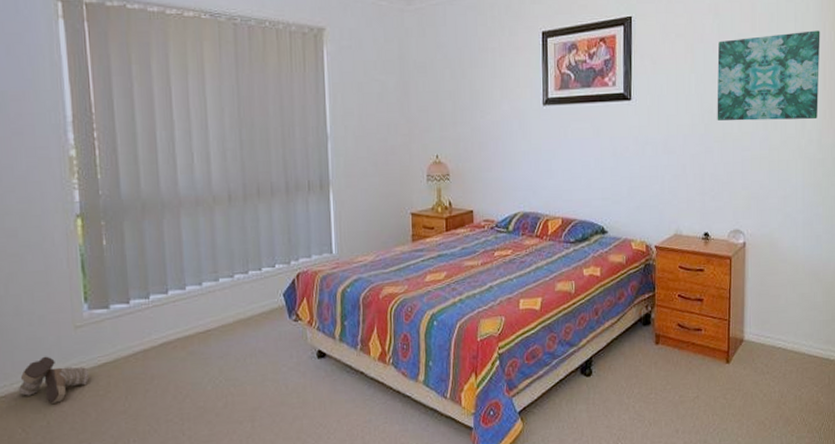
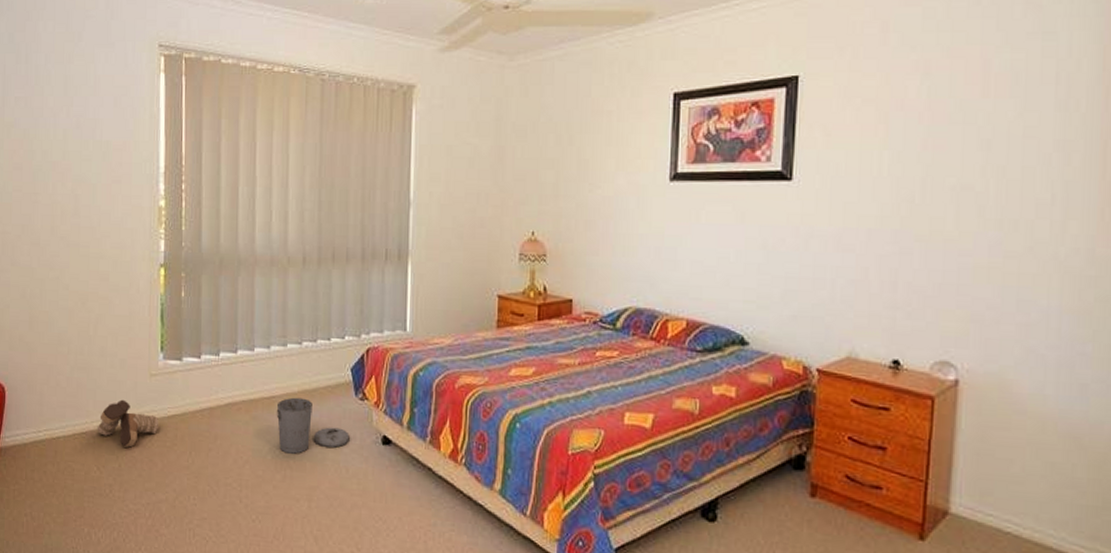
trash can: none [213,327,287,381] -> present [276,397,350,454]
wall art: present [717,30,820,121] -> none [920,97,1100,221]

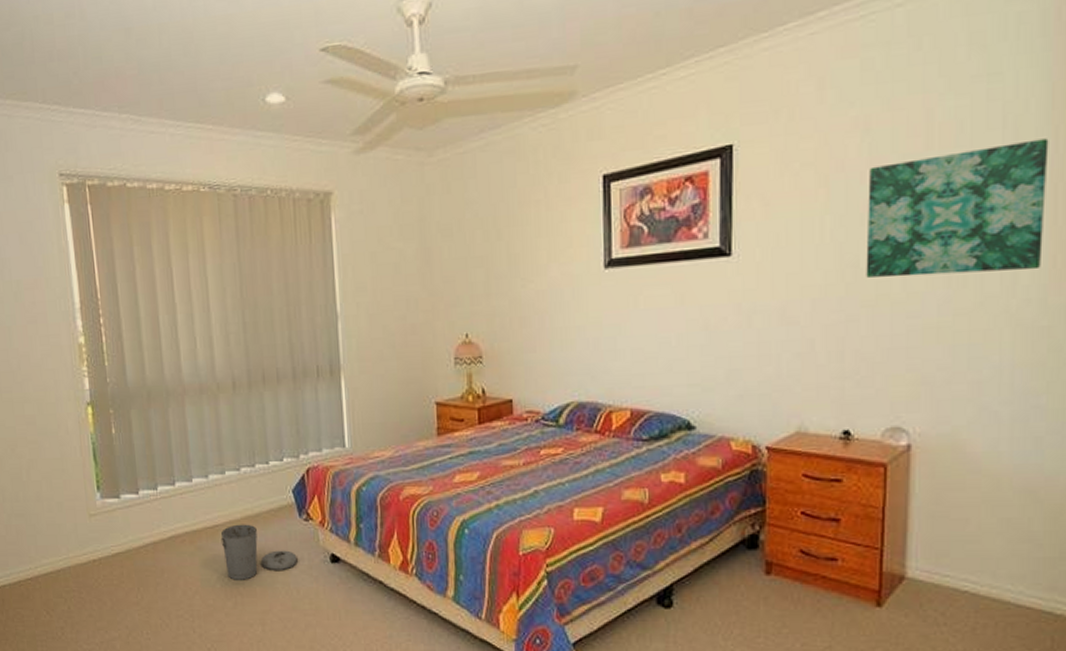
boots: present [97,399,158,448] -> none [41,542,104,589]
wall art: none [920,97,1100,221] -> present [866,138,1049,278]

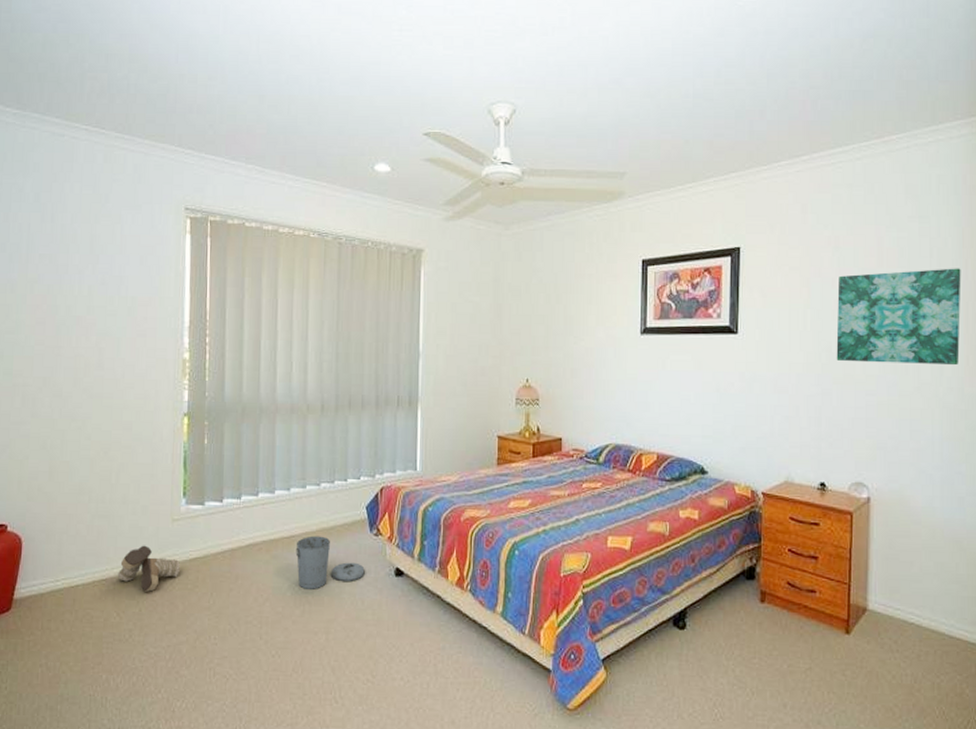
boots: none [41,542,104,589] -> present [117,545,180,592]

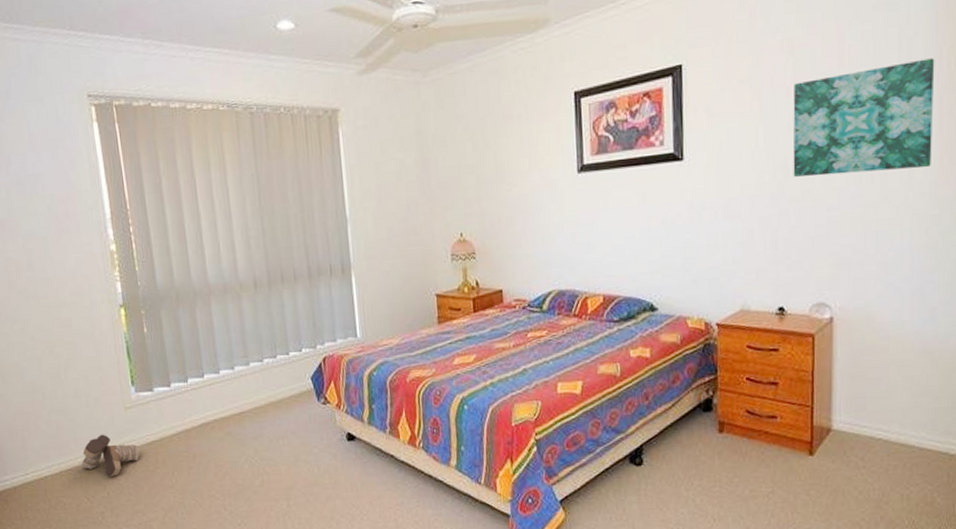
trash can: present [295,535,365,589] -> none [247,409,317,461]

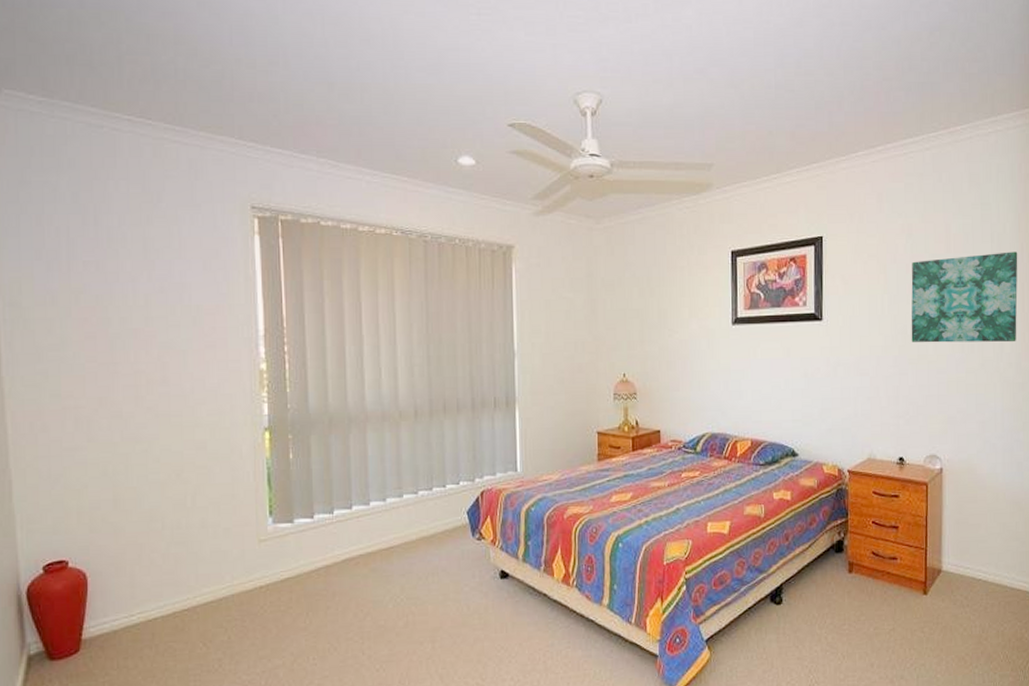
boots: present [81,434,140,477] -> none [200,569,271,618]

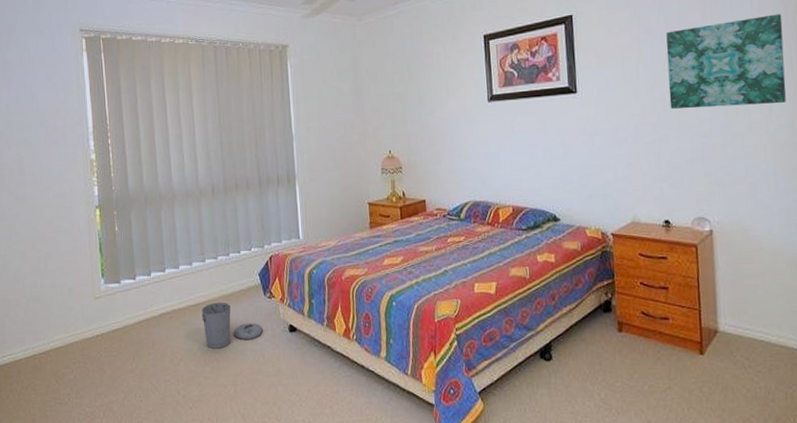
trash can: none [395,544,469,600] -> present [201,302,263,349]

